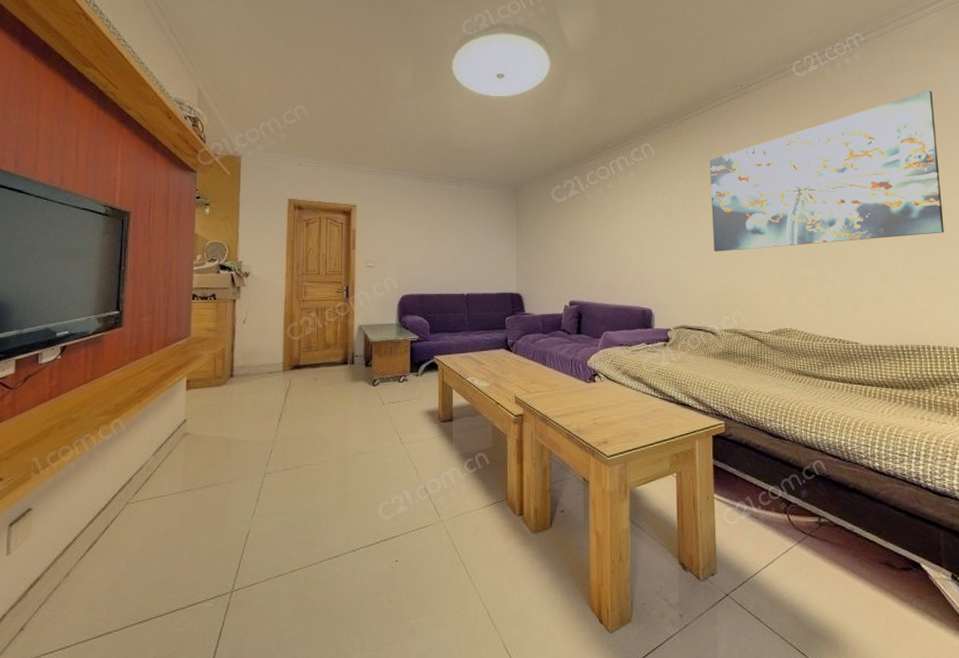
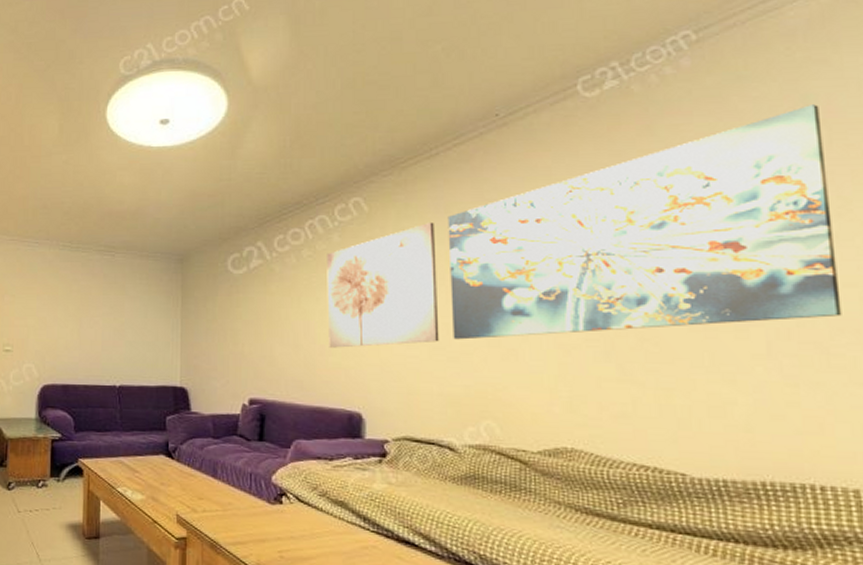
wall art: none [626,163,705,260] -> present [327,221,439,348]

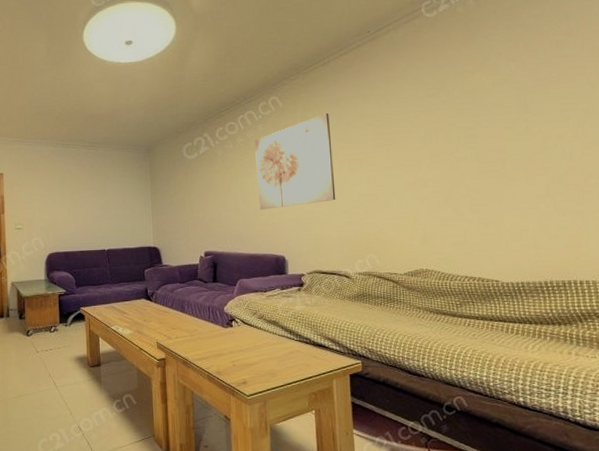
wall art: present [447,104,842,340] -> none [338,19,591,198]

